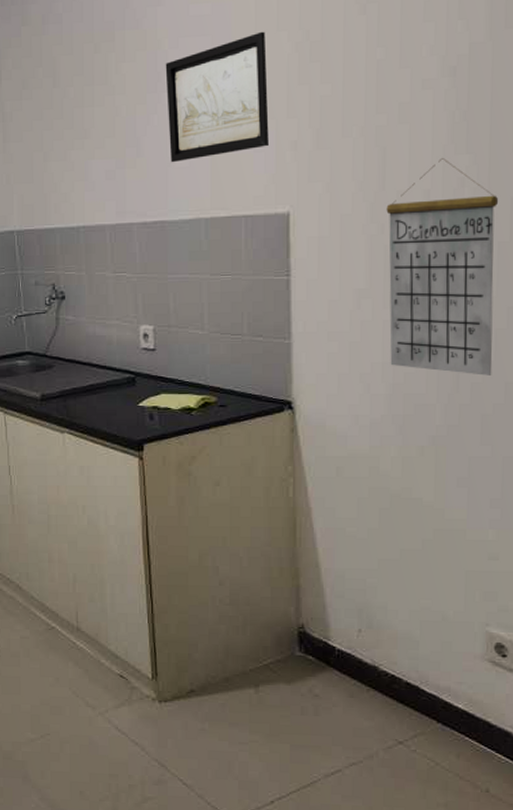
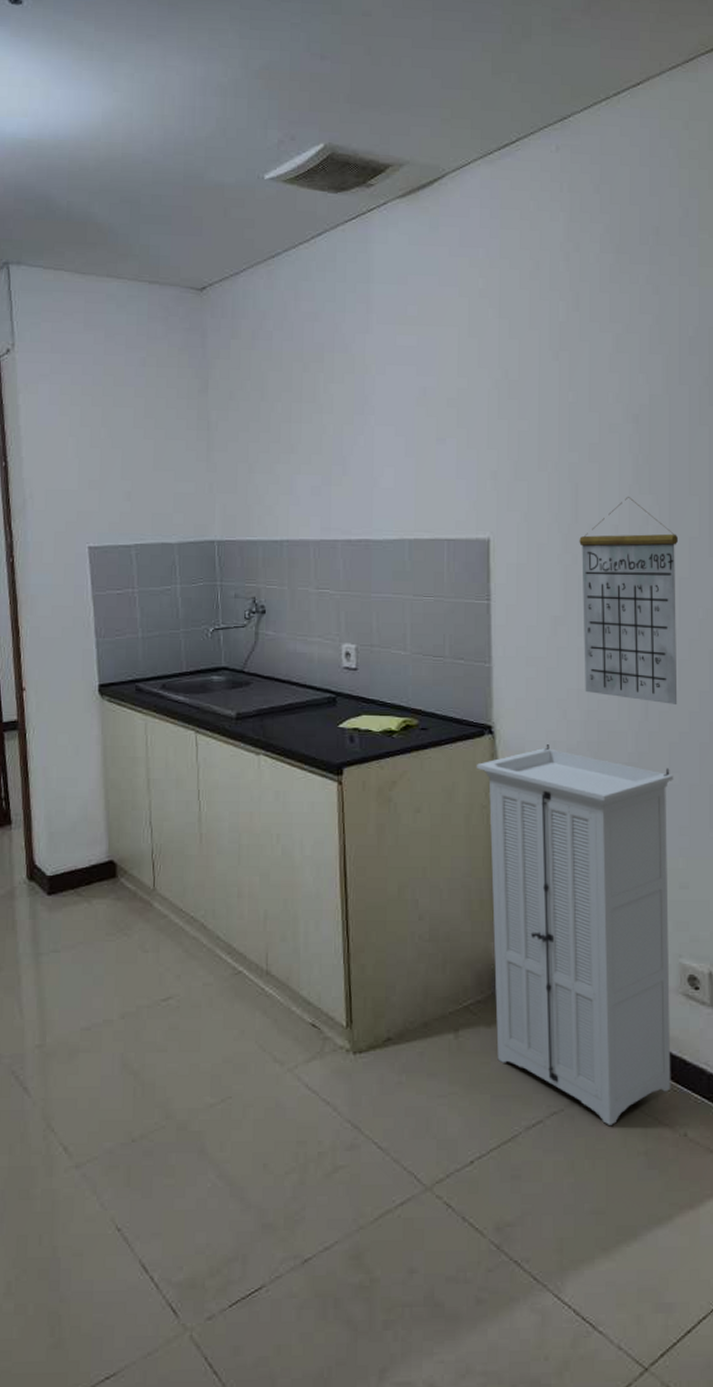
wall art: present [165,31,269,163] -> none [372,366,470,484]
storage cabinet: none [275,419,486,778] -> present [476,744,674,1125]

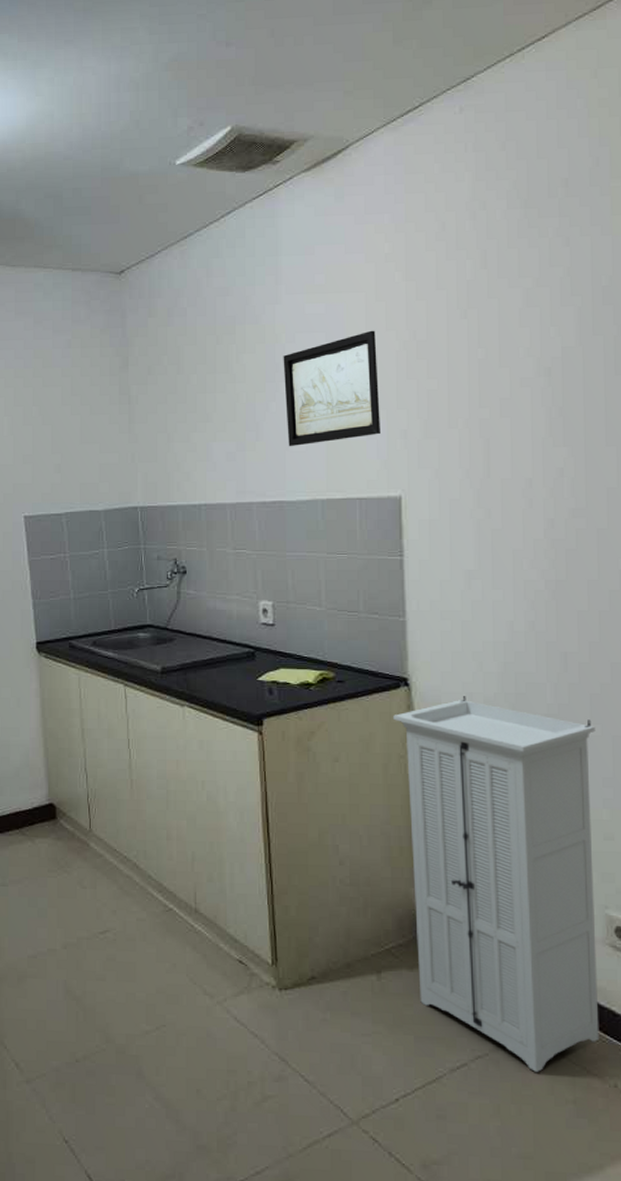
wall art: none [372,366,470,484] -> present [283,330,380,447]
calendar: present [579,497,679,704] -> none [492,450,598,656]

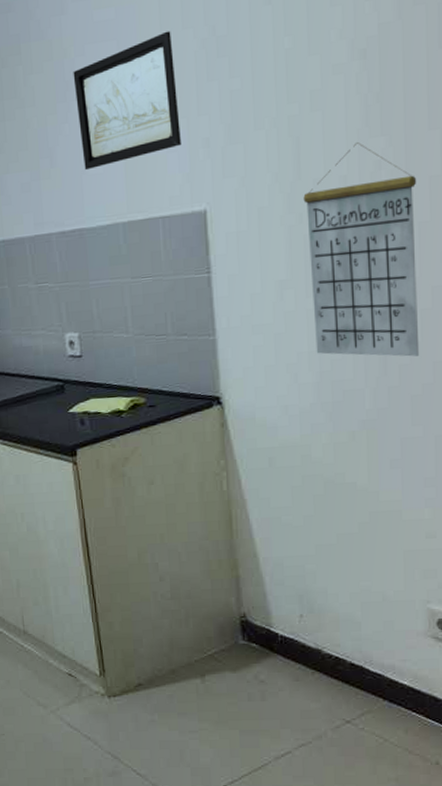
storage cabinet: present [392,696,600,1072] -> none [206,409,421,755]
calendar: none [492,450,598,656] -> present [303,142,420,357]

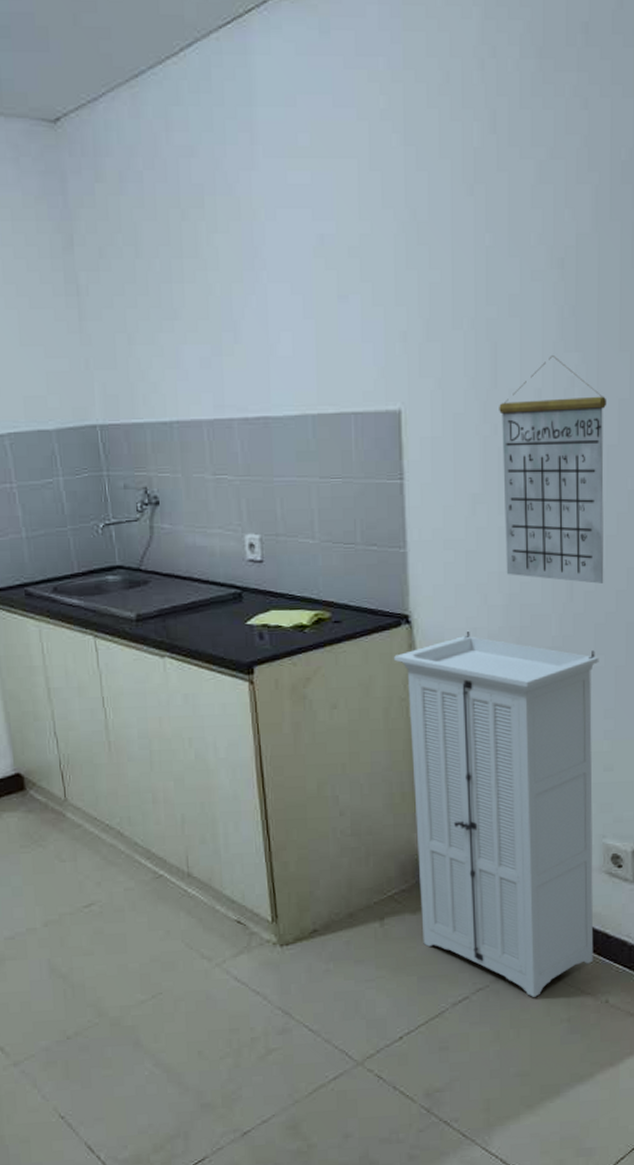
wall art: present [73,30,181,171] -> none [262,207,377,351]
storage cabinet: none [206,409,421,755] -> present [393,632,599,997]

